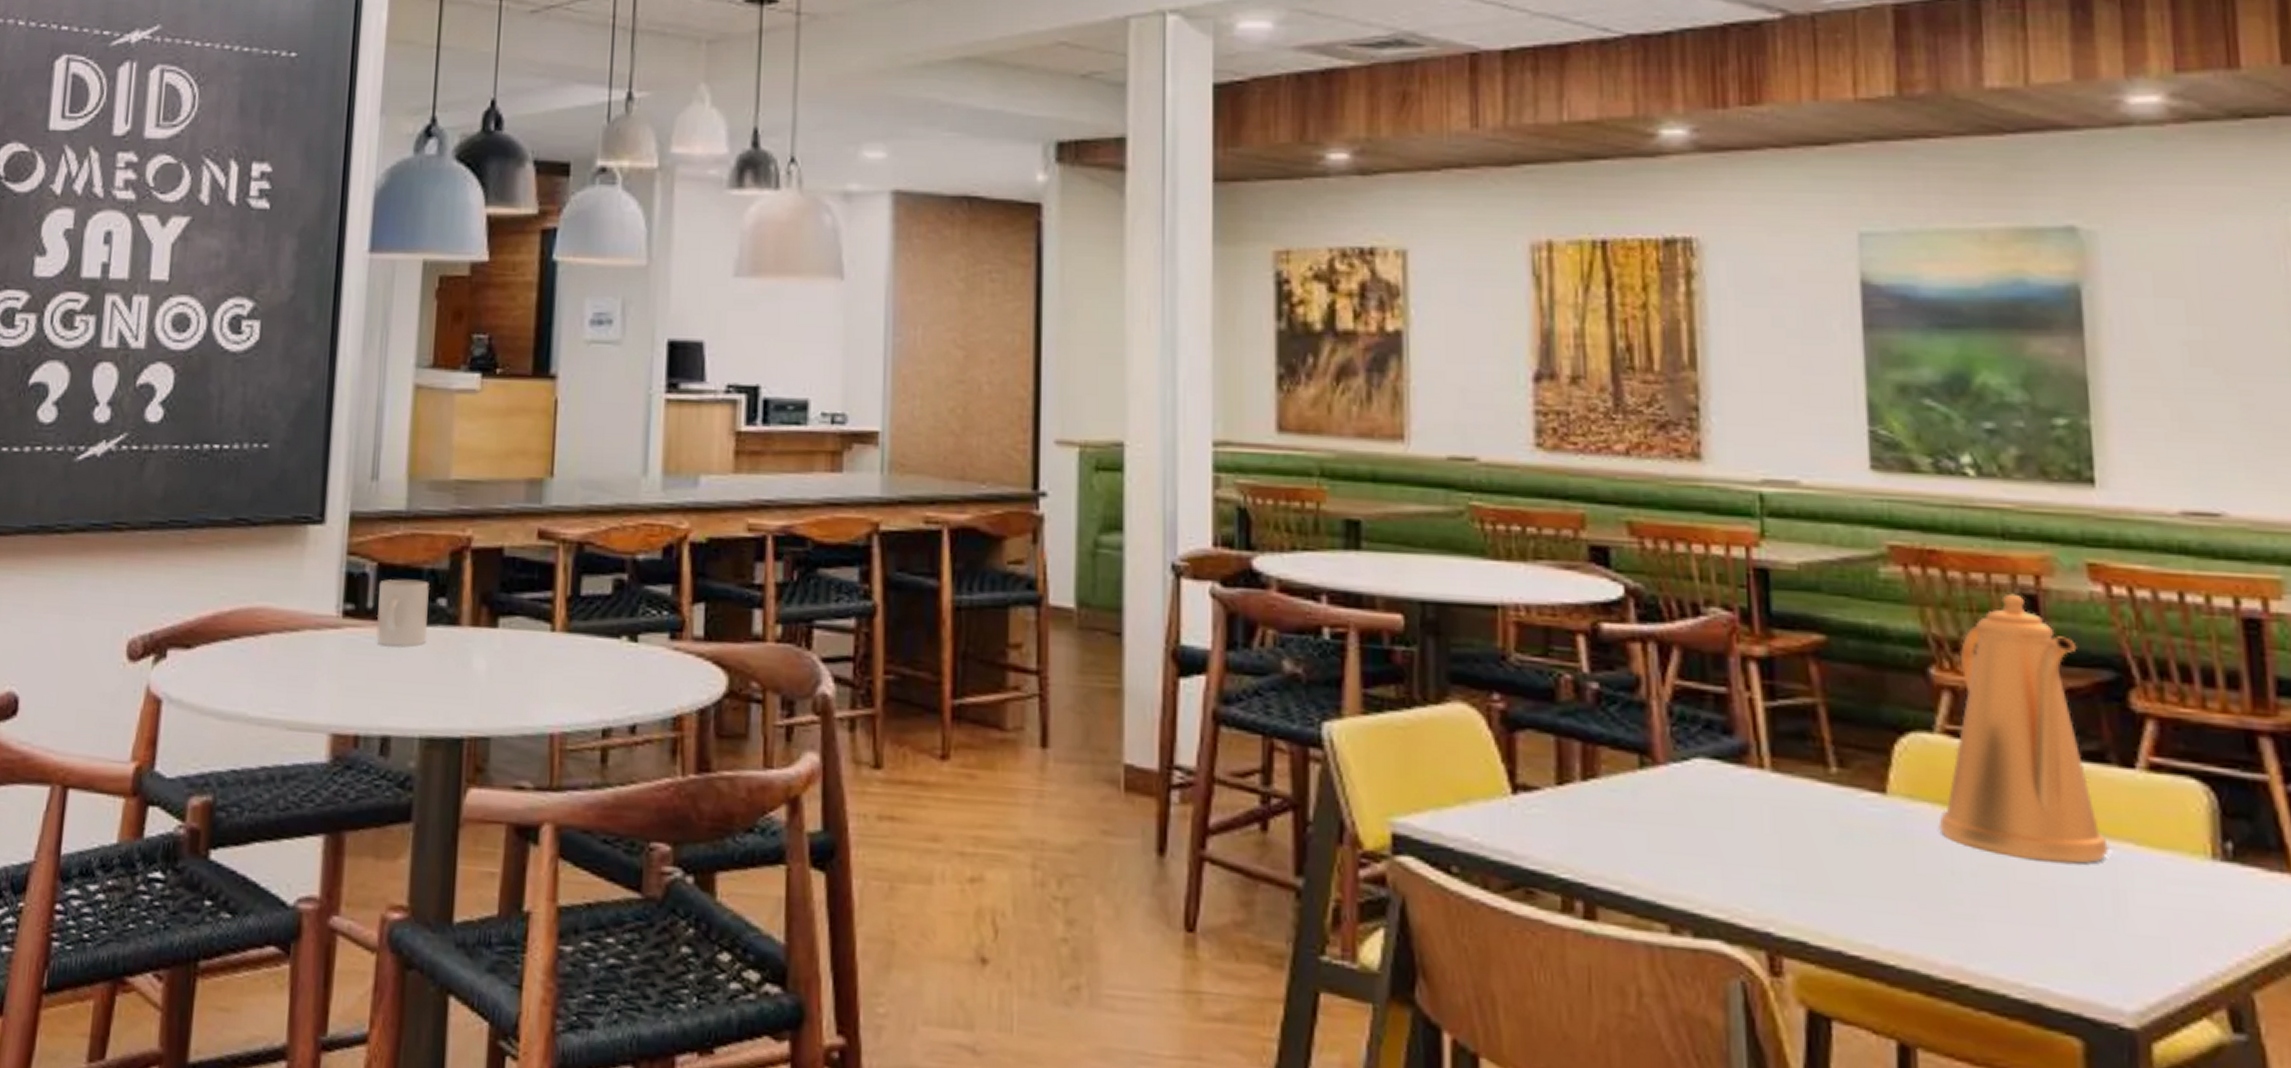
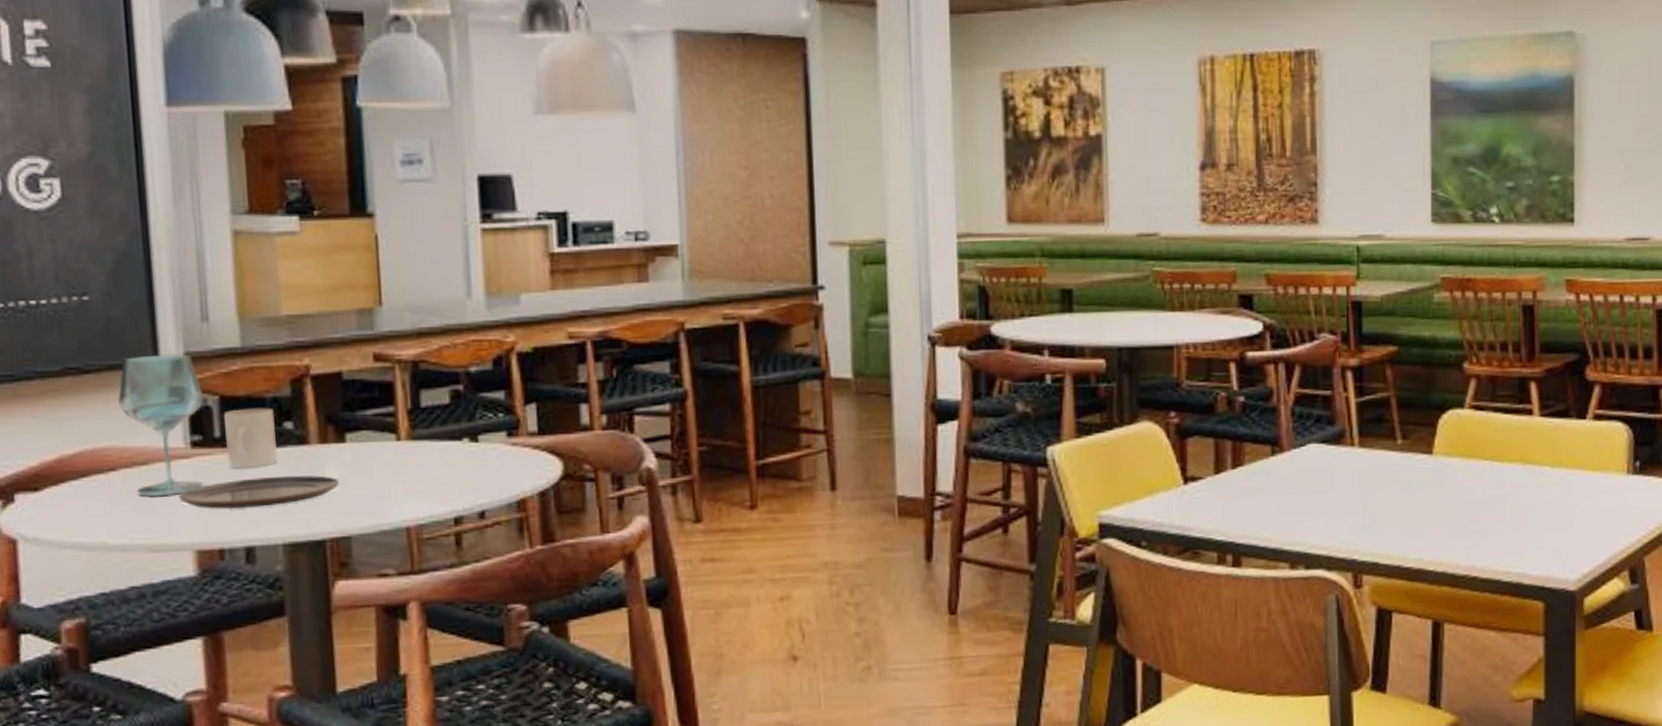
wine glass: none [278,512,362,669] -> present [117,353,204,497]
plate: none [323,657,486,692] -> present [179,475,339,509]
coffee pot: present [1938,593,2109,864] -> none [1464,305,1567,489]

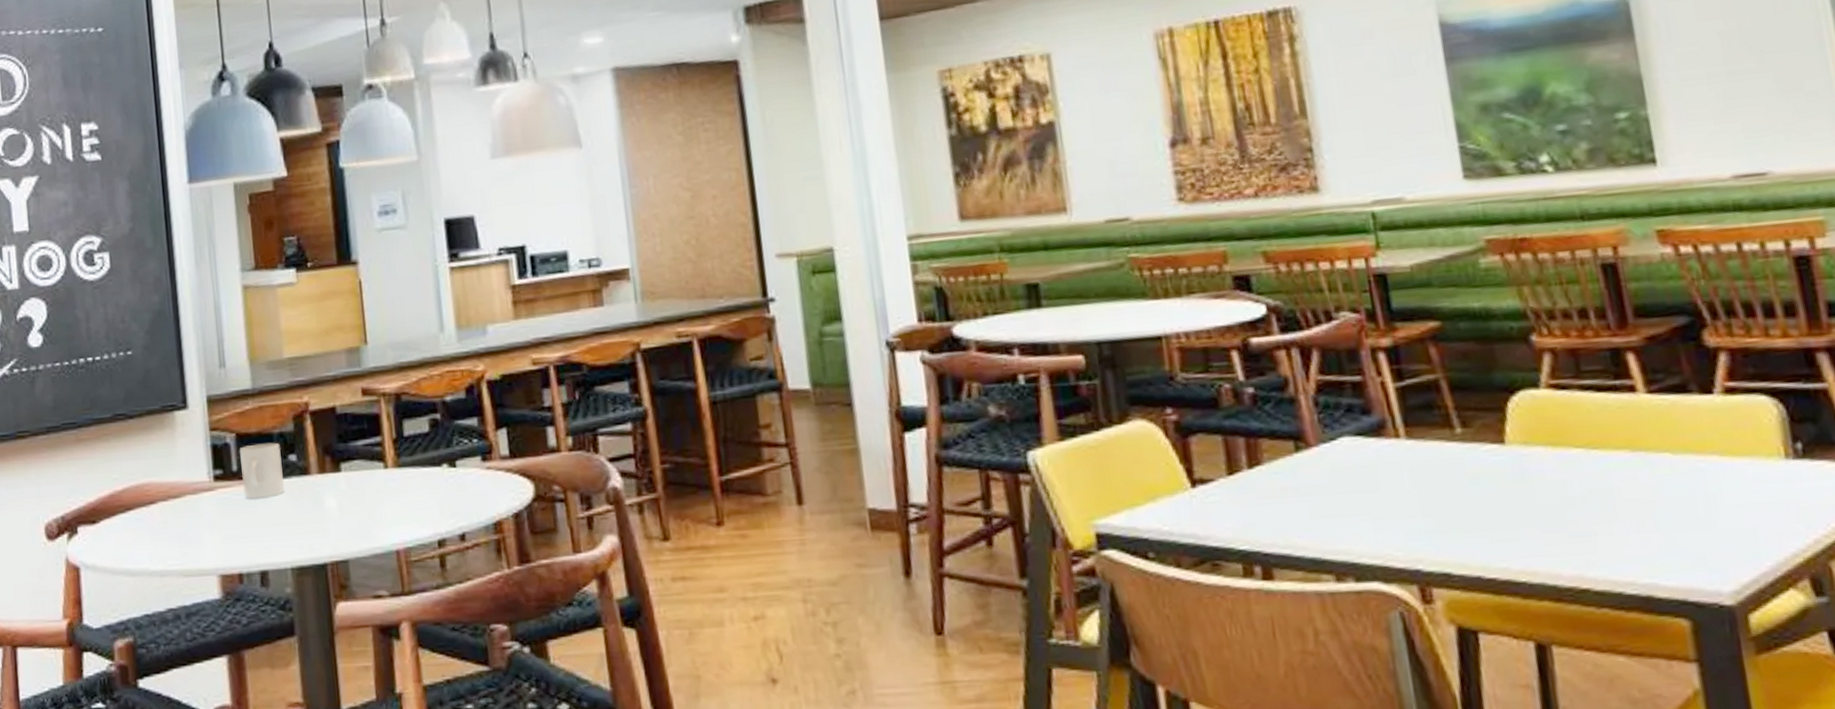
wine glass: present [117,353,204,497] -> none [155,397,225,526]
plate: present [179,475,339,509] -> none [205,503,337,537]

